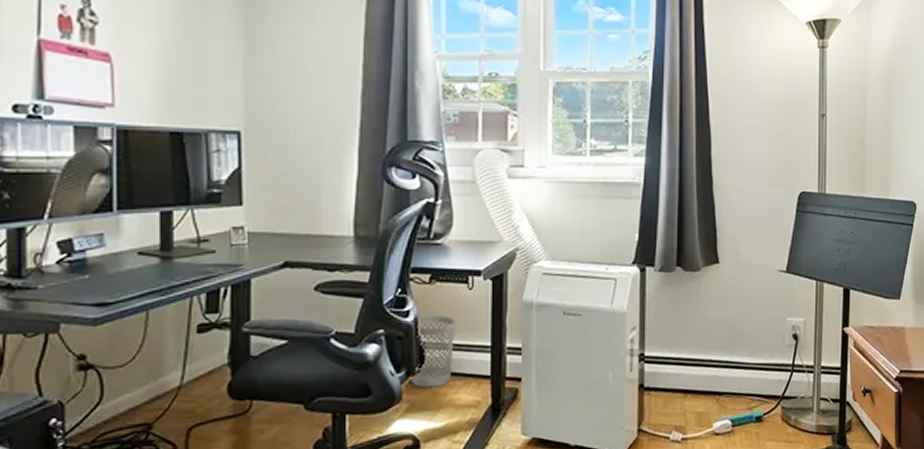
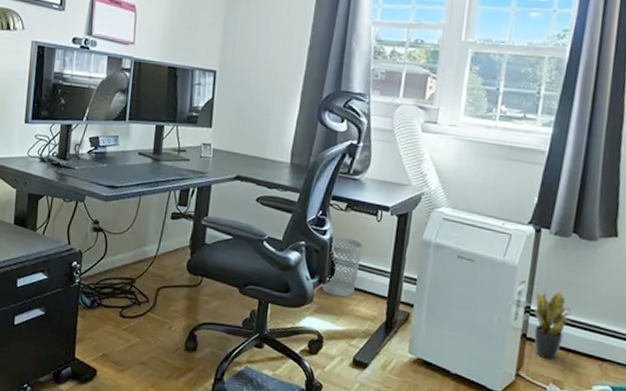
potted plant: none [649,331,686,406] -> present [534,290,572,360]

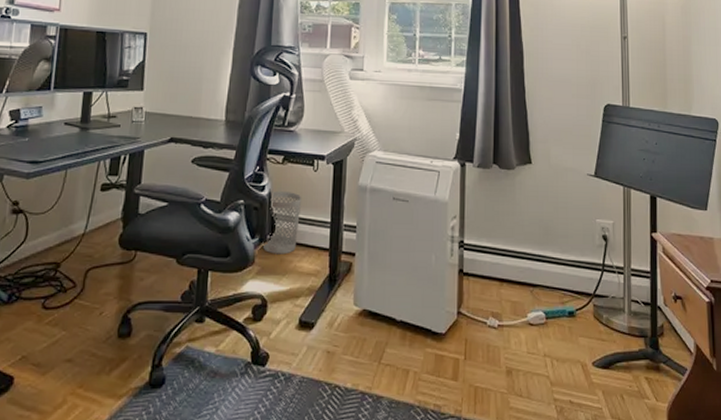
potted plant: present [534,290,572,360] -> none [468,222,502,292]

